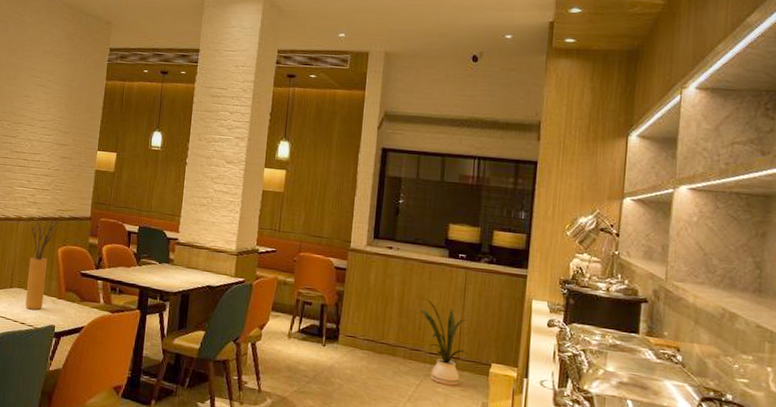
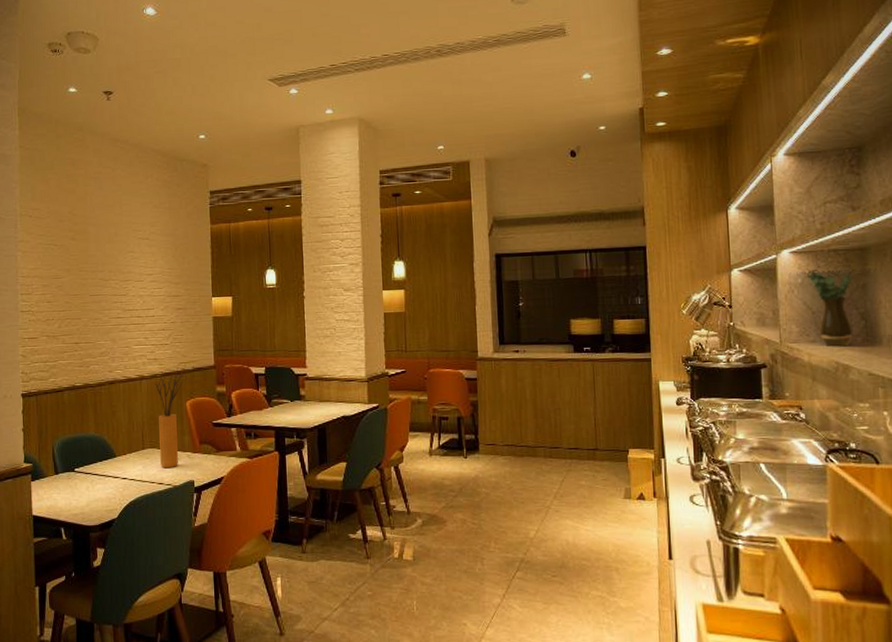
house plant: present [420,298,469,386] -> none [554,395,606,477]
vase: none [703,207,753,294] -> present [806,268,854,347]

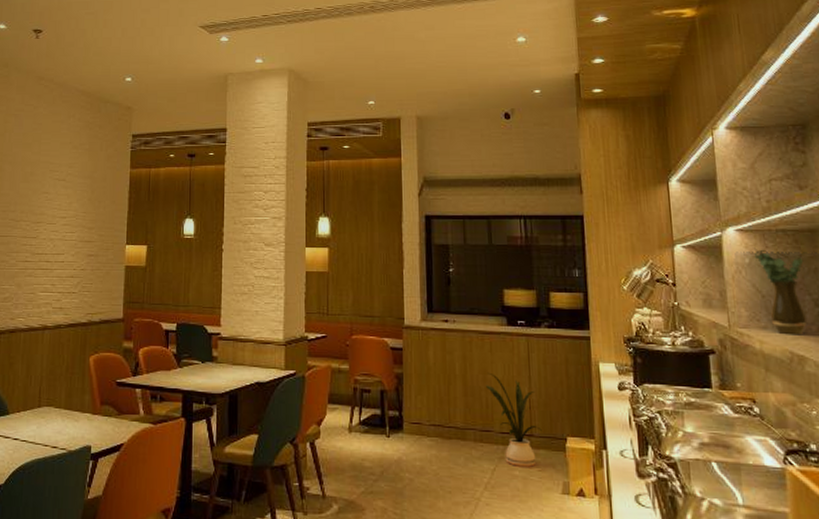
vase: present [155,367,184,469] -> none [56,318,90,431]
house plant: none [554,395,606,477] -> present [485,372,542,467]

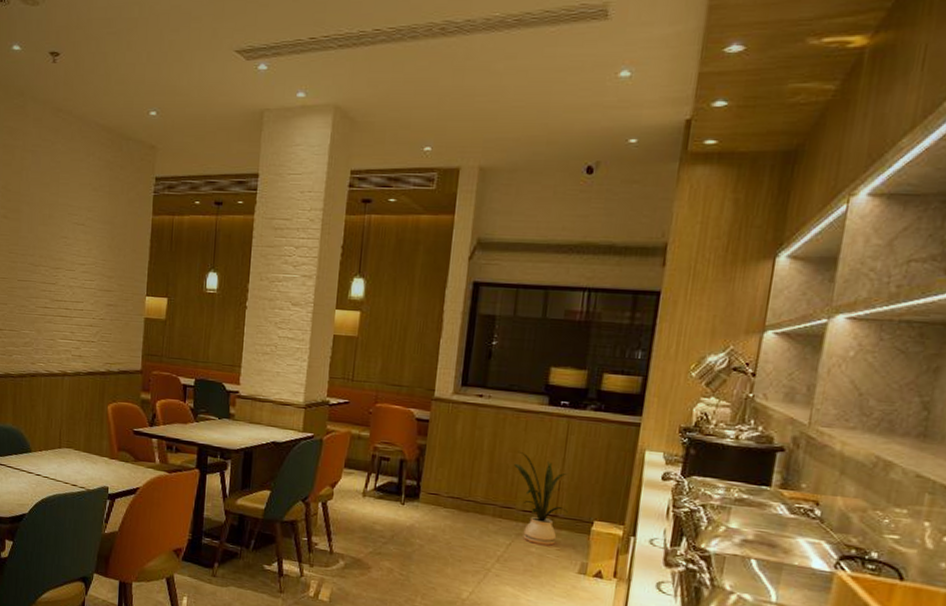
vase: present [753,248,808,335] -> none [862,339,924,440]

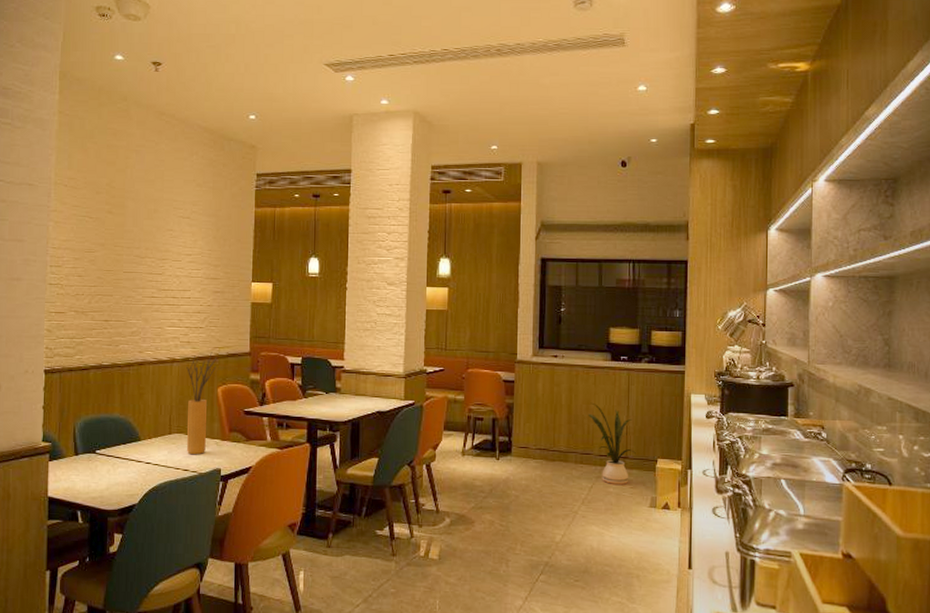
vase: none [76,367,108,471] -> present [187,352,217,455]

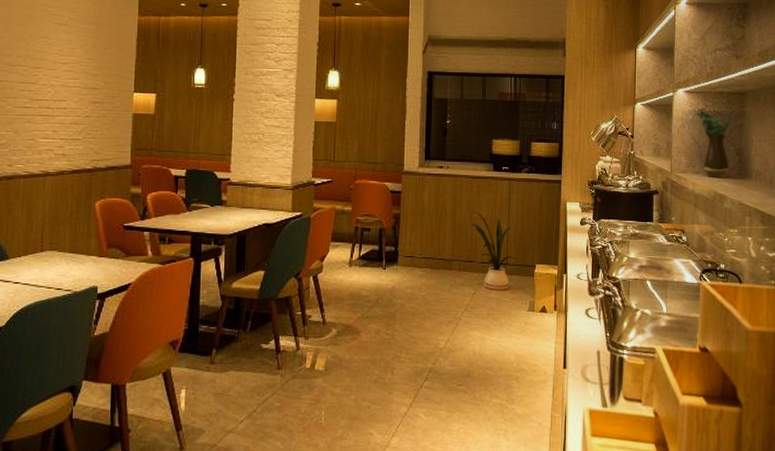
vase: present [187,352,217,455] -> none [60,165,95,273]
vase: none [837,292,880,371] -> present [696,106,733,179]

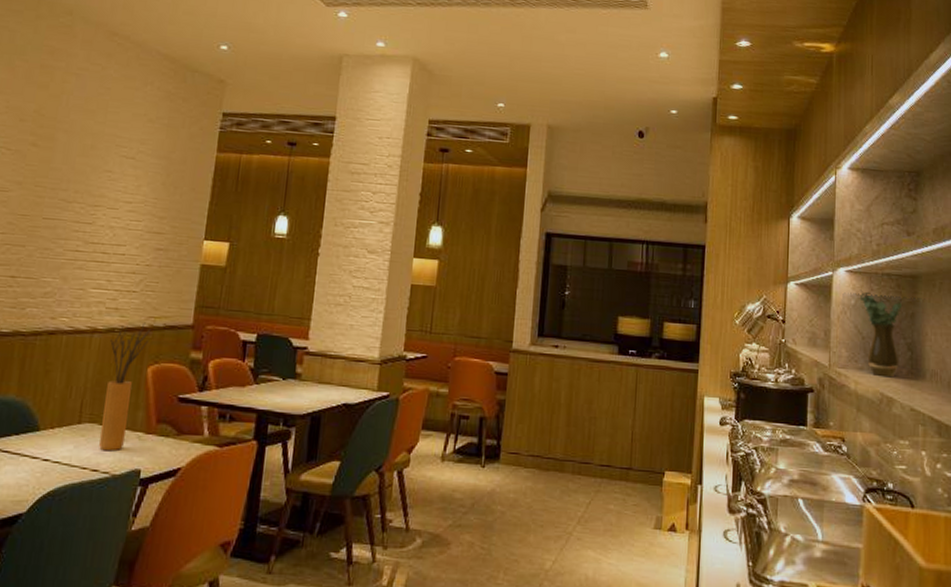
vase: none [60,165,95,273] -> present [99,322,151,452]
house plant: present [471,211,516,290] -> none [589,402,641,501]

